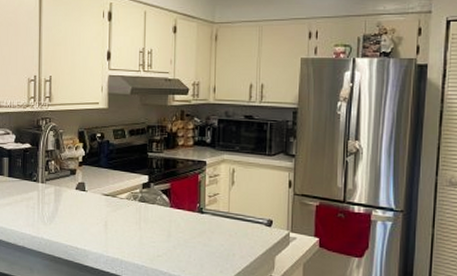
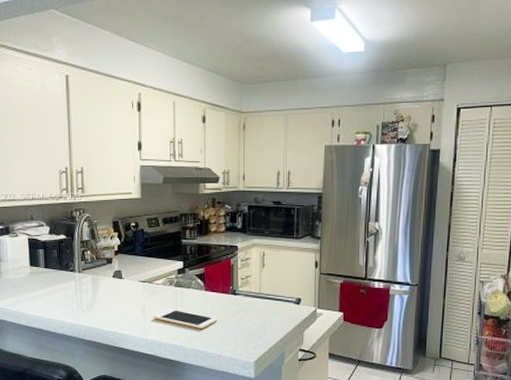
cell phone: none [115,225,183,248] -> present [153,309,218,329]

